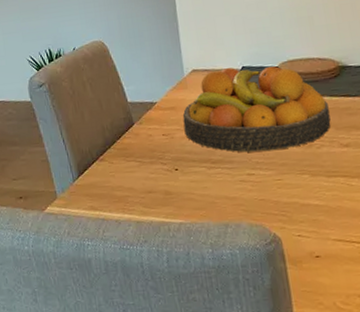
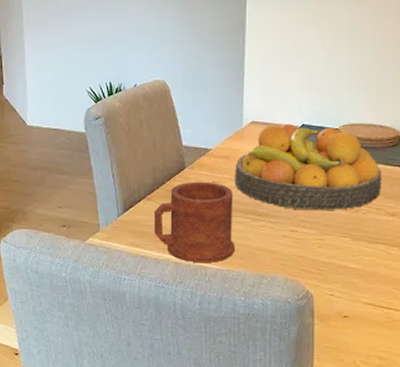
mug: none [108,135,196,220] -> present [153,181,236,264]

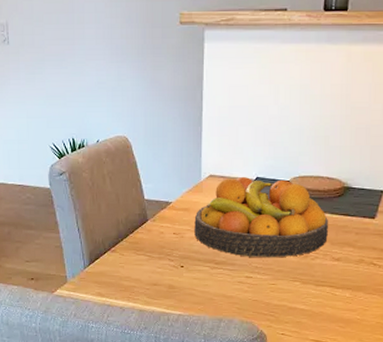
mug: present [153,181,236,264] -> none [118,233,196,310]

